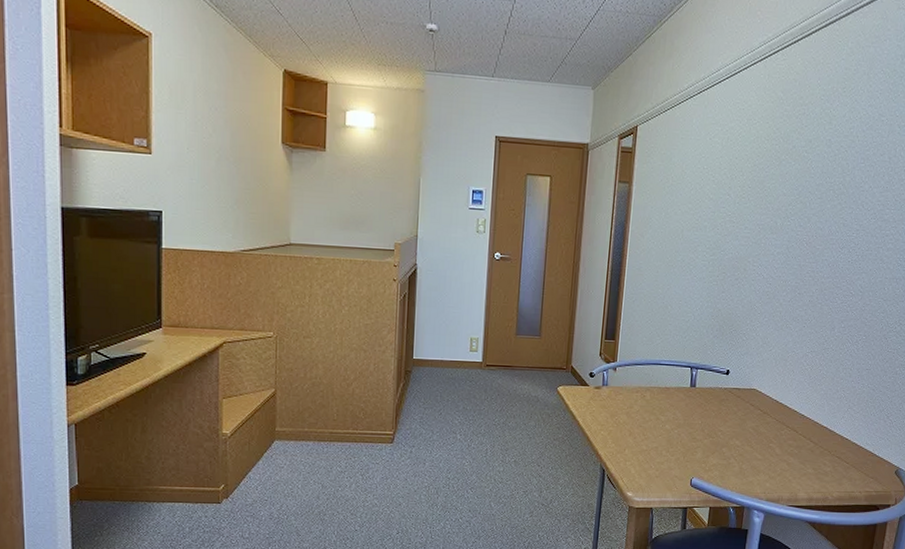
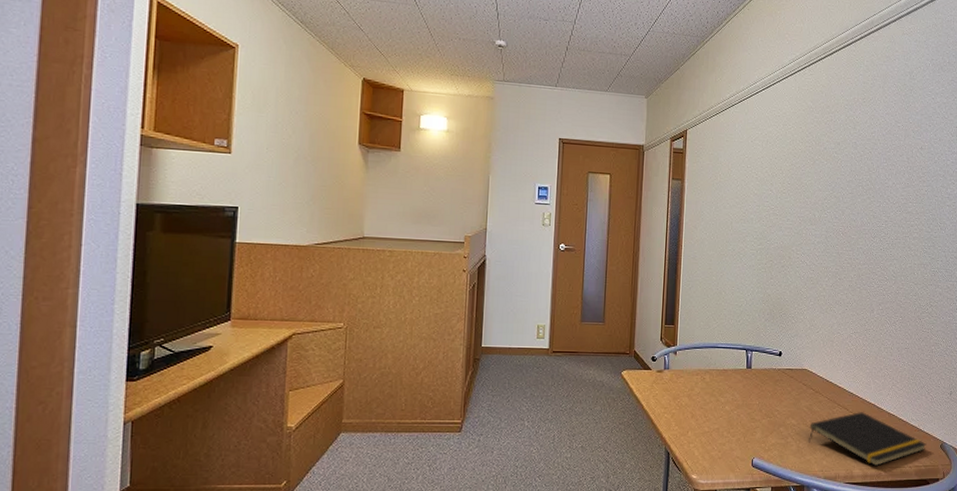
notepad: none [751,434,880,490] -> present [808,412,927,466]

